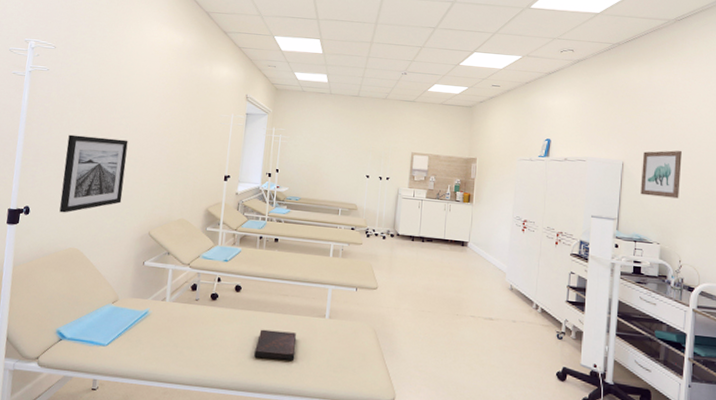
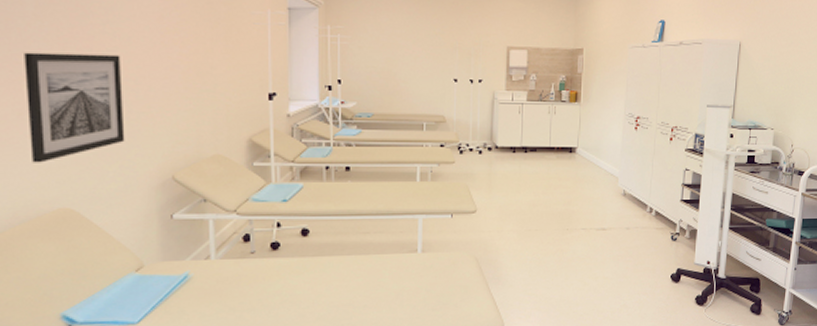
book: present [254,329,297,361] -> none [335,274,385,309]
wall art: present [640,150,682,199] -> none [757,25,799,79]

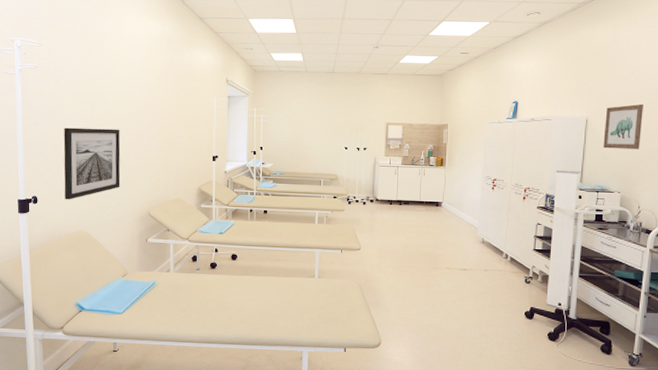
wall art: none [757,25,799,79] -> present [603,103,643,150]

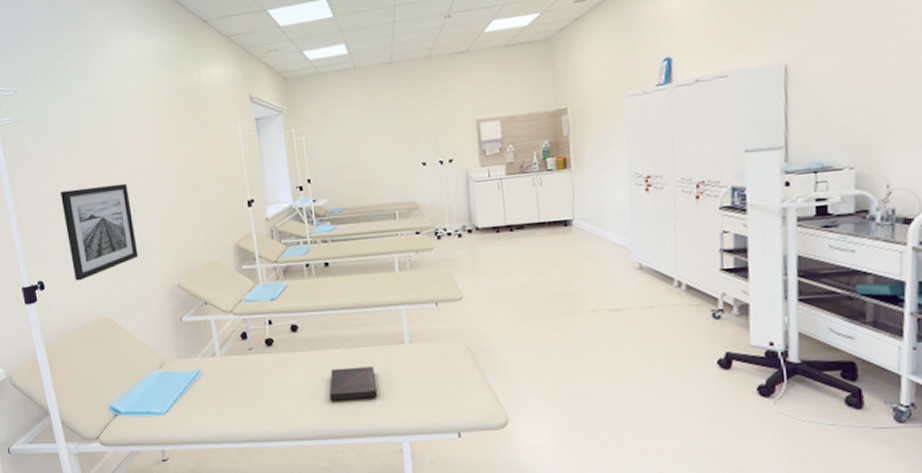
book: none [253,291,290,316] -> present [329,366,378,401]
wall art: present [603,103,643,150] -> none [816,26,881,106]

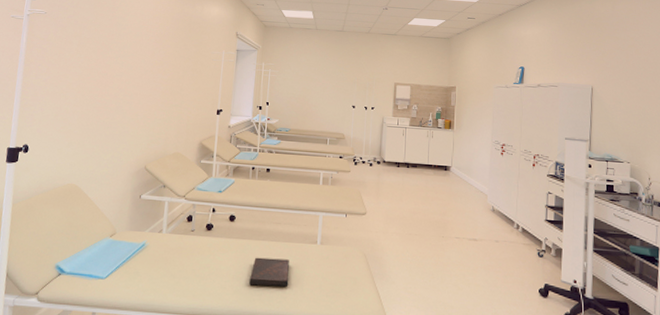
wall art: present [60,183,139,281] -> none [57,74,124,150]

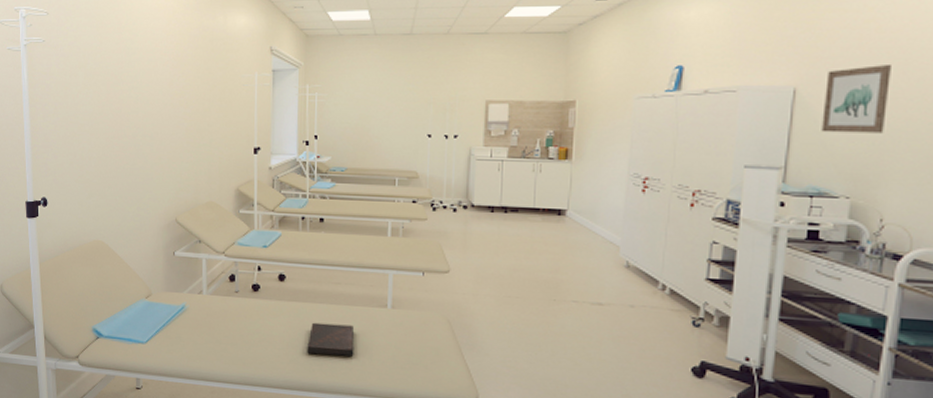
wall art: none [609,74,647,120] -> present [821,63,891,134]

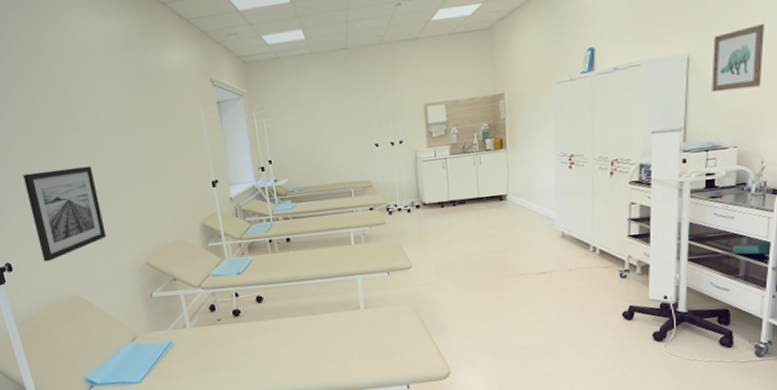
wall art: none [75,114,142,203] -> present [23,165,107,262]
book: present [307,322,355,357] -> none [292,331,337,363]

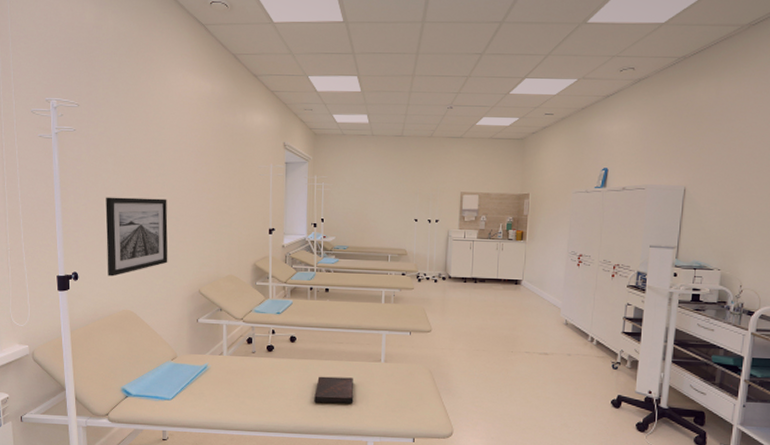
book: none [292,331,337,363] -> present [314,376,354,404]
wall art: present [711,23,764,93] -> none [702,171,749,222]

